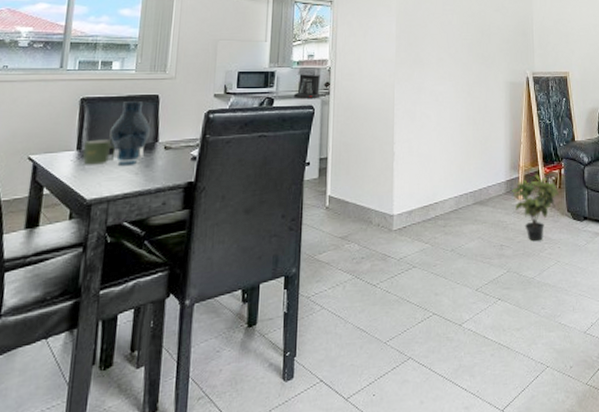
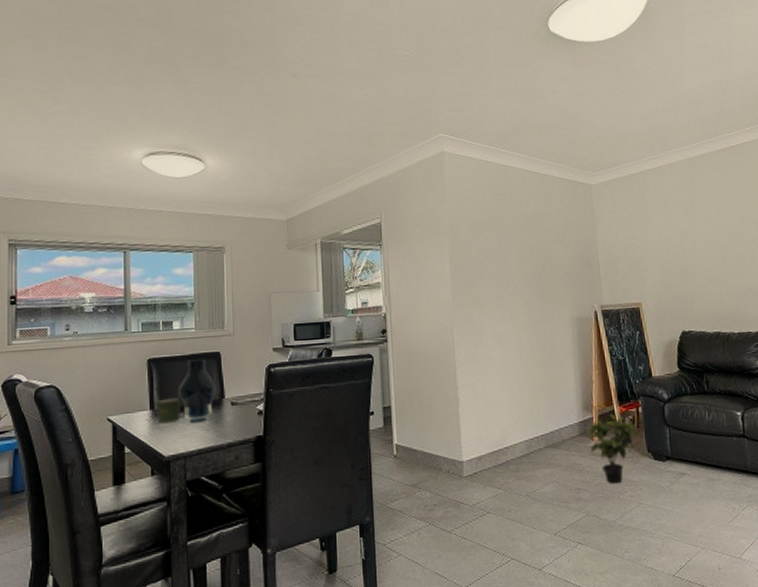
coffee maker: present [294,66,322,99] -> none [352,314,377,348]

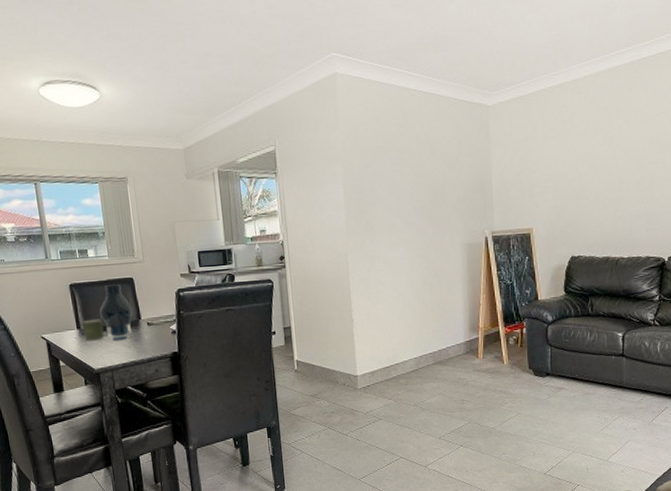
potted plant: present [585,413,637,484] -> none [471,334,520,397]

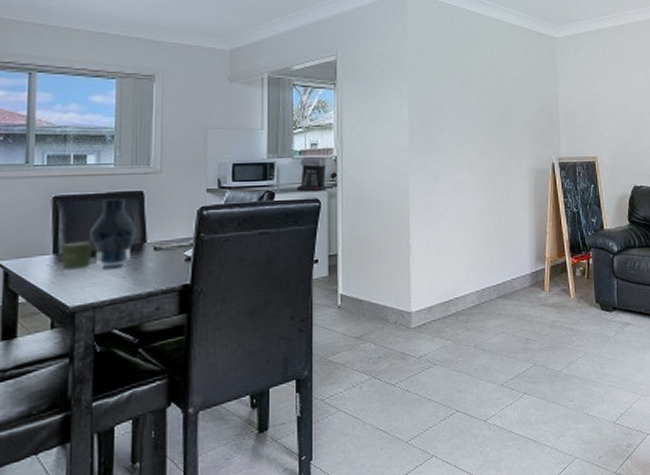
coffee maker: none [252,242,276,273] -> present [297,156,327,192]

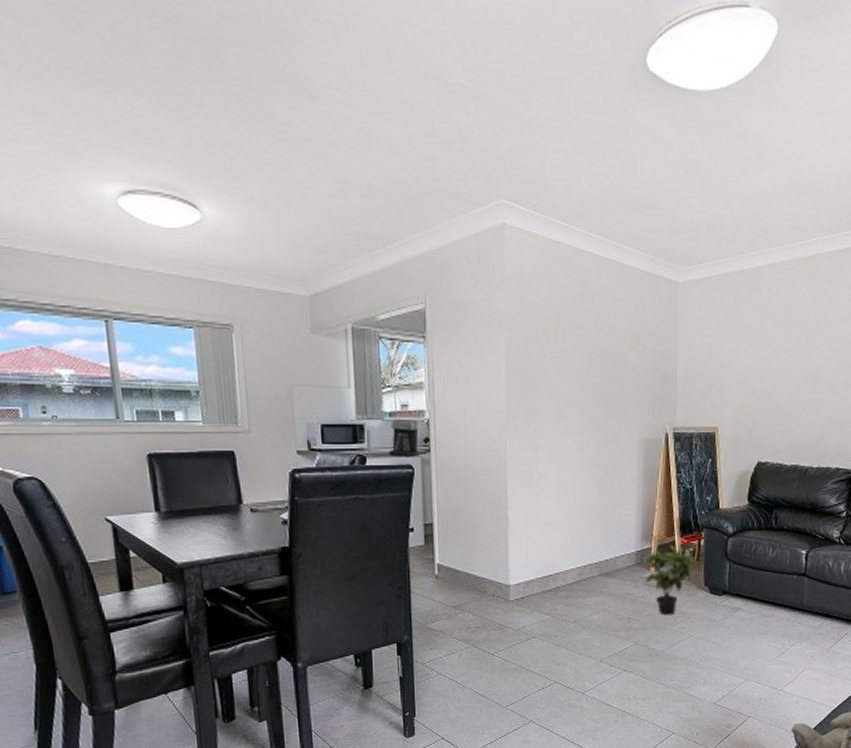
mug: present [61,241,96,272] -> none [162,500,197,529]
vase: present [90,199,138,271] -> none [187,458,233,530]
potted plant: none [537,264,587,334] -> present [642,544,696,615]

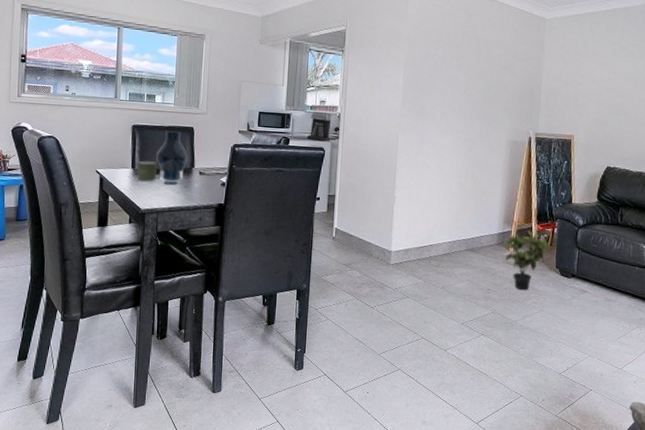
mug: none [162,500,197,529] -> present [137,161,160,183]
vase: none [187,458,233,530] -> present [156,131,189,186]

